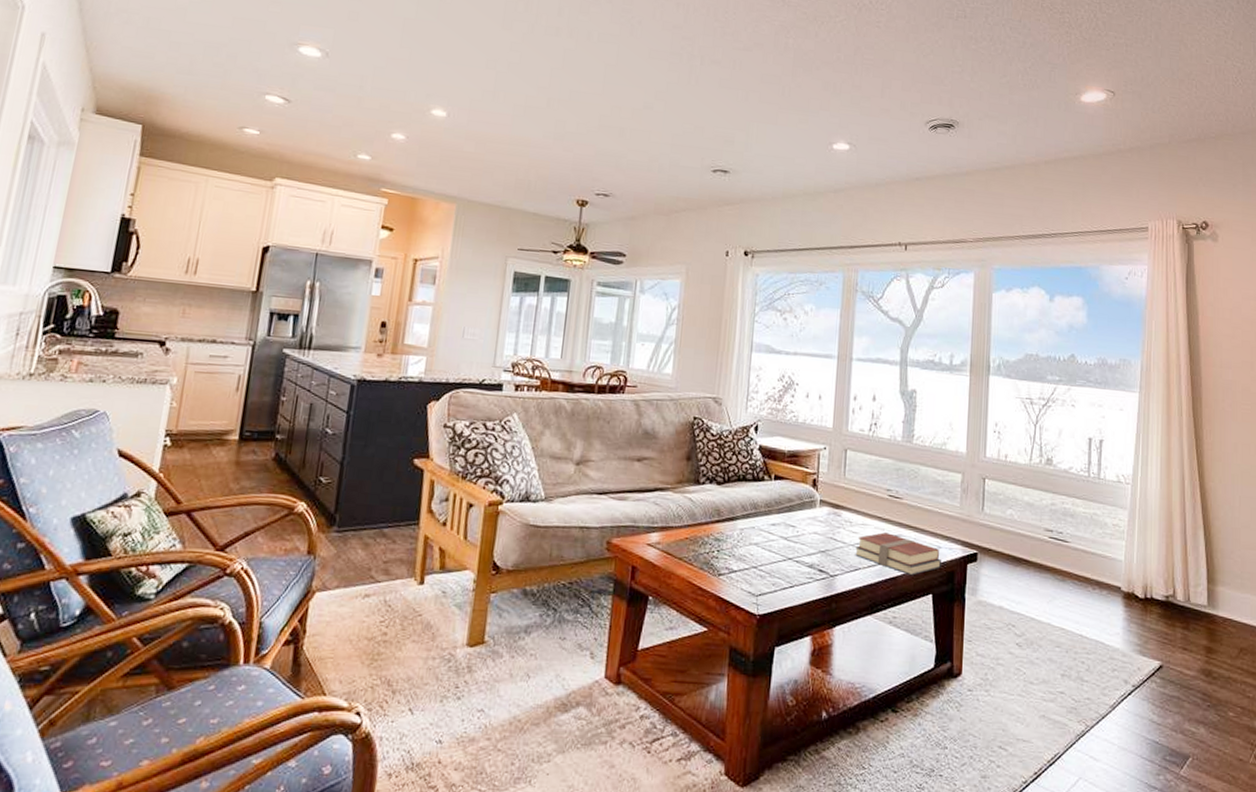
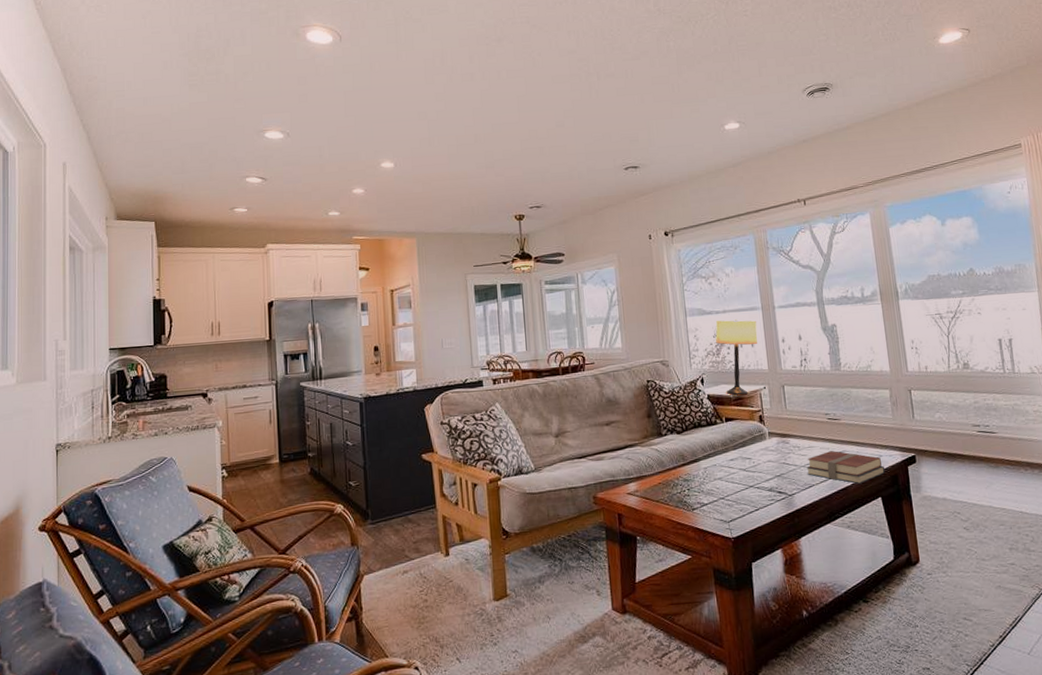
table lamp: none [780,363,829,453] -> present [715,319,758,396]

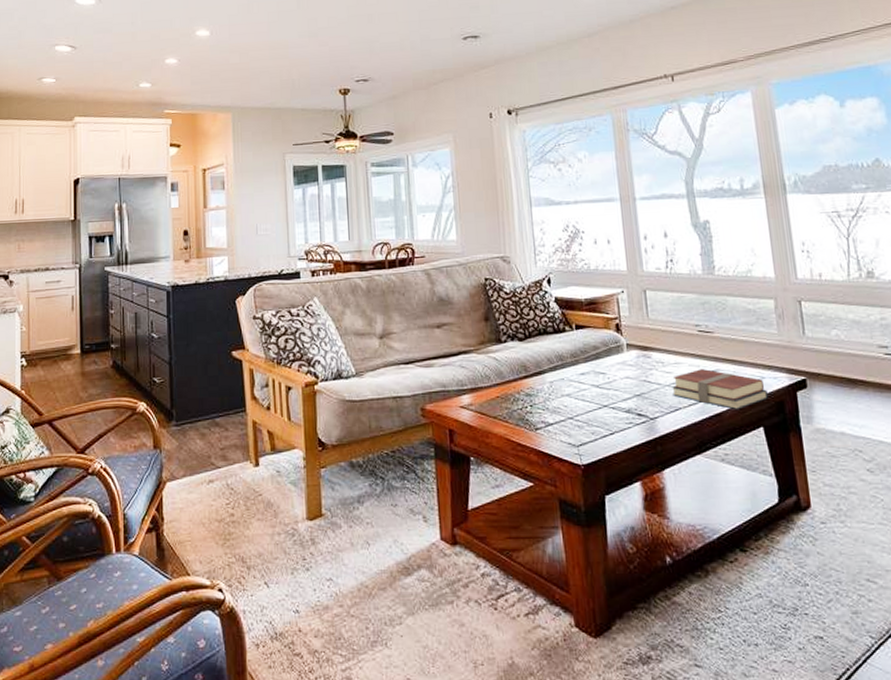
table lamp: present [715,319,758,396] -> none [565,212,615,300]

